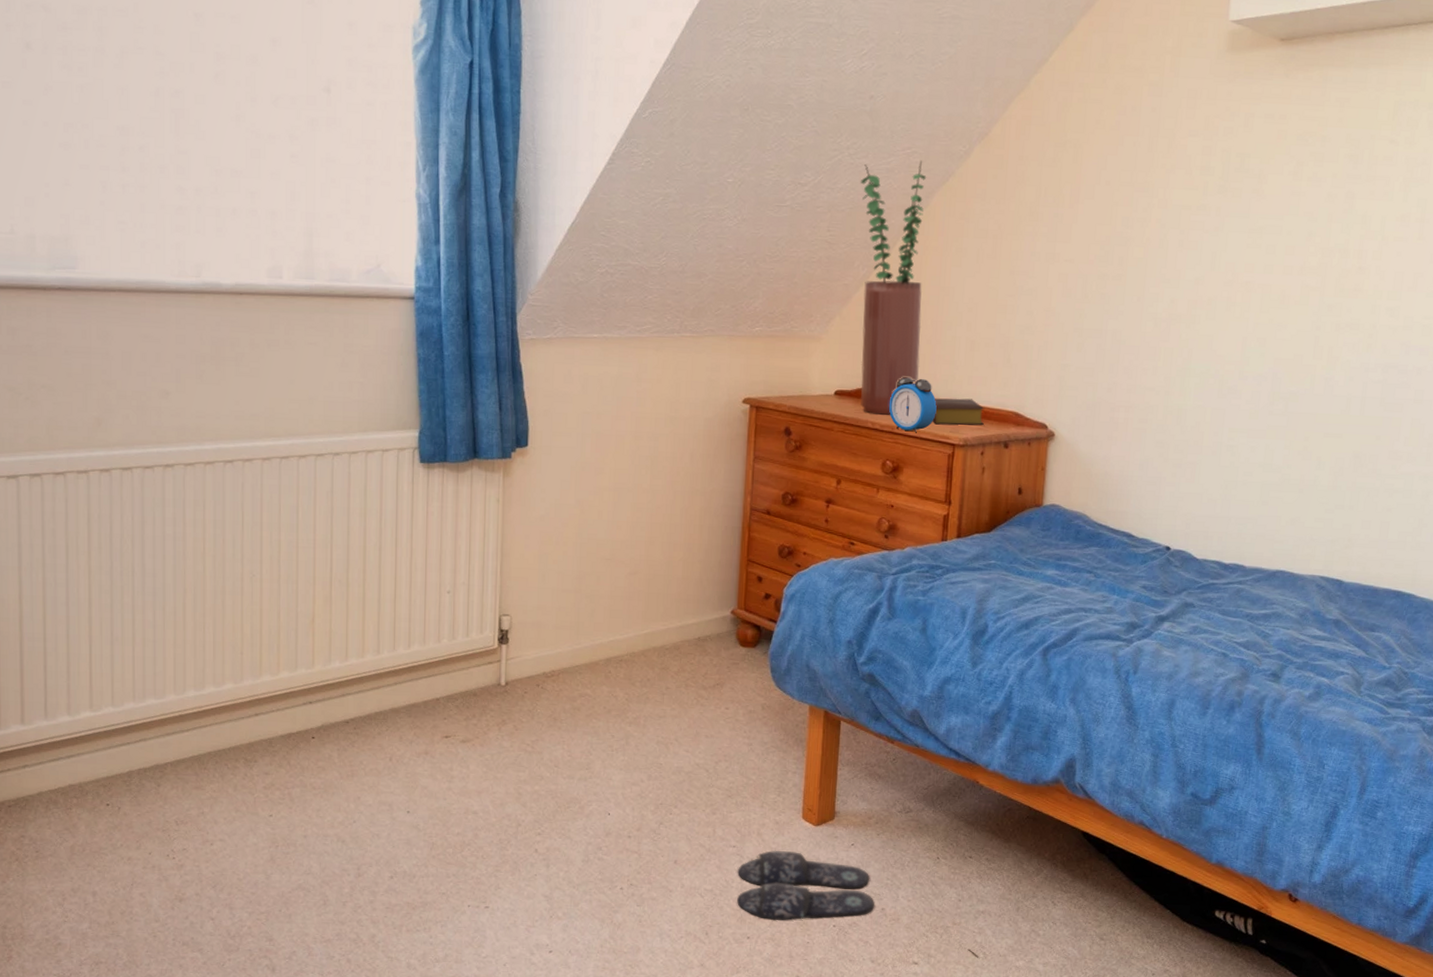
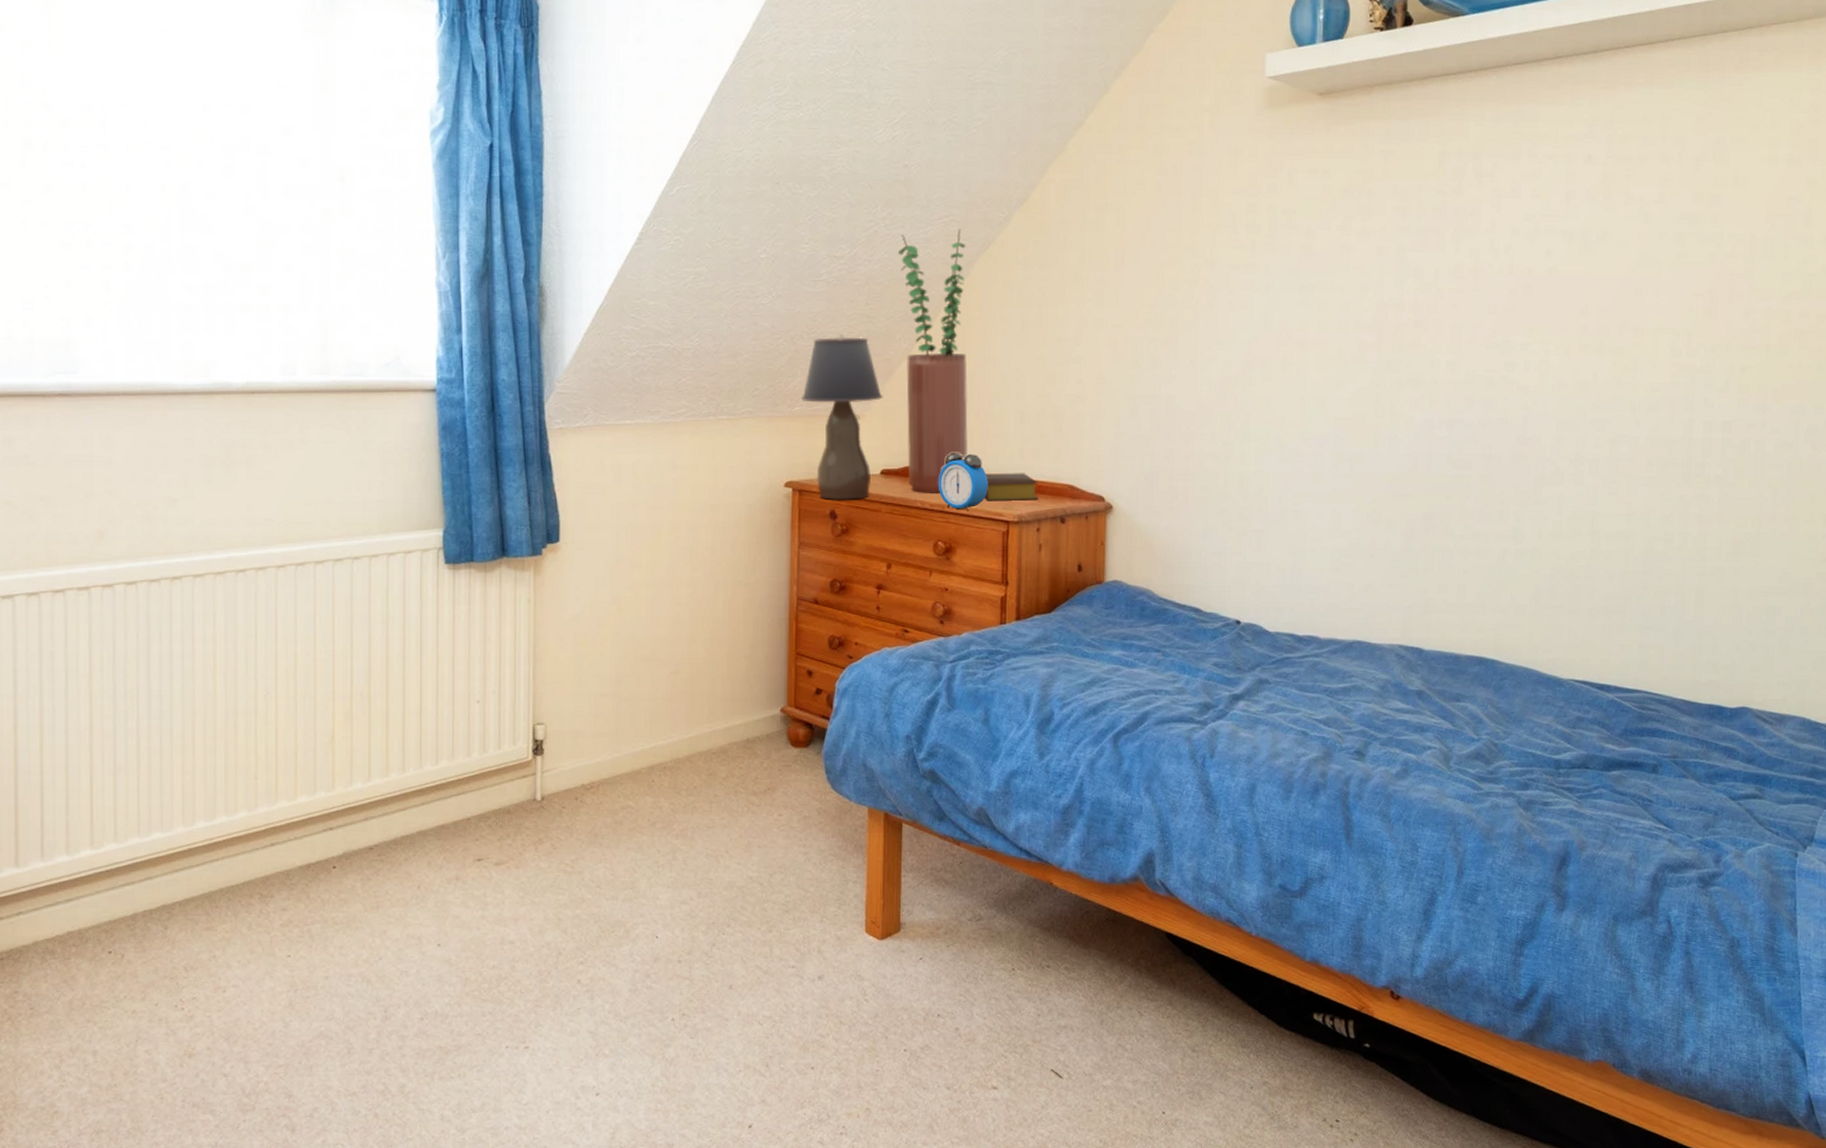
slippers: present [737,850,874,921] -> none [798,968,947,1048]
table lamp: none [762,259,840,418] -> present [802,334,883,501]

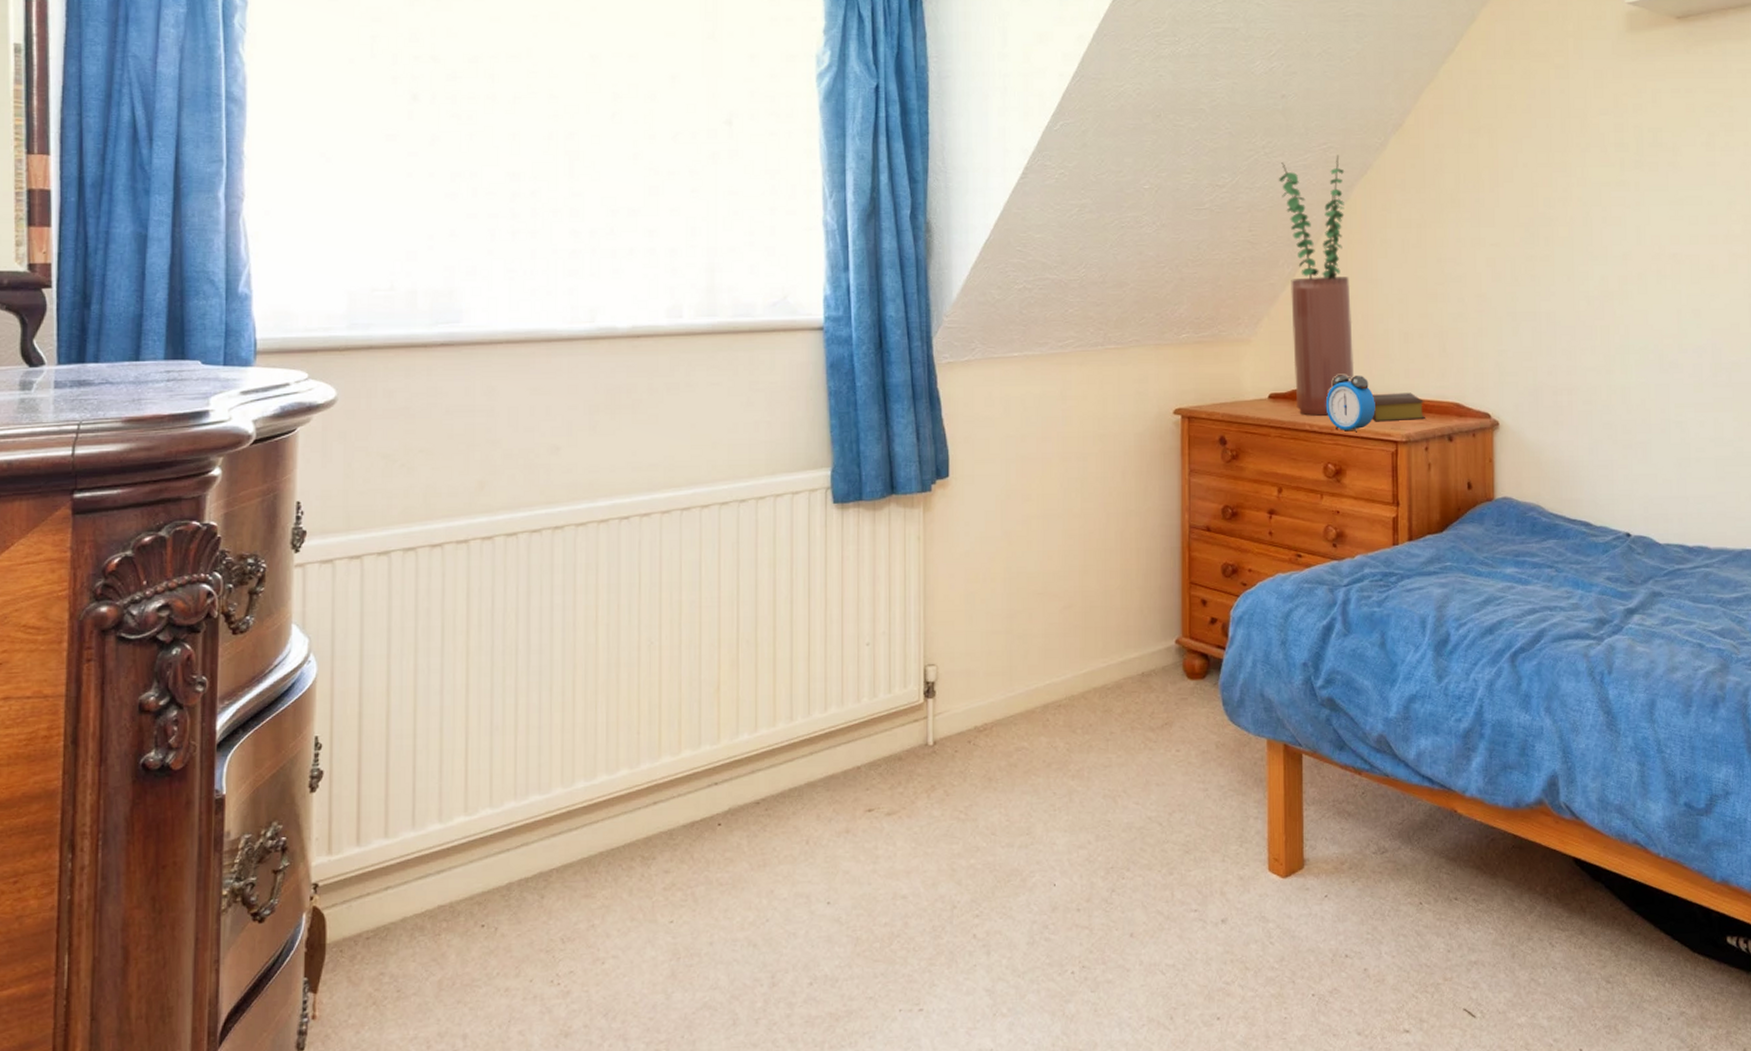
table lamp: present [802,334,883,501] -> none [1188,261,1269,427]

